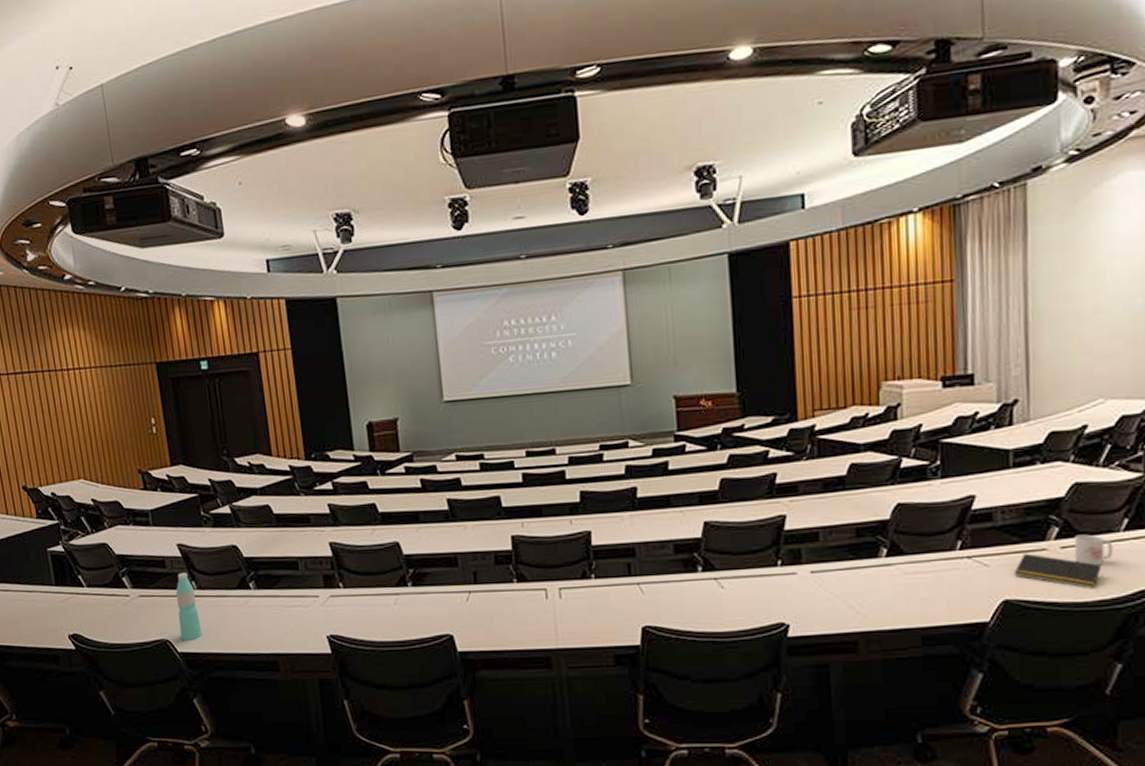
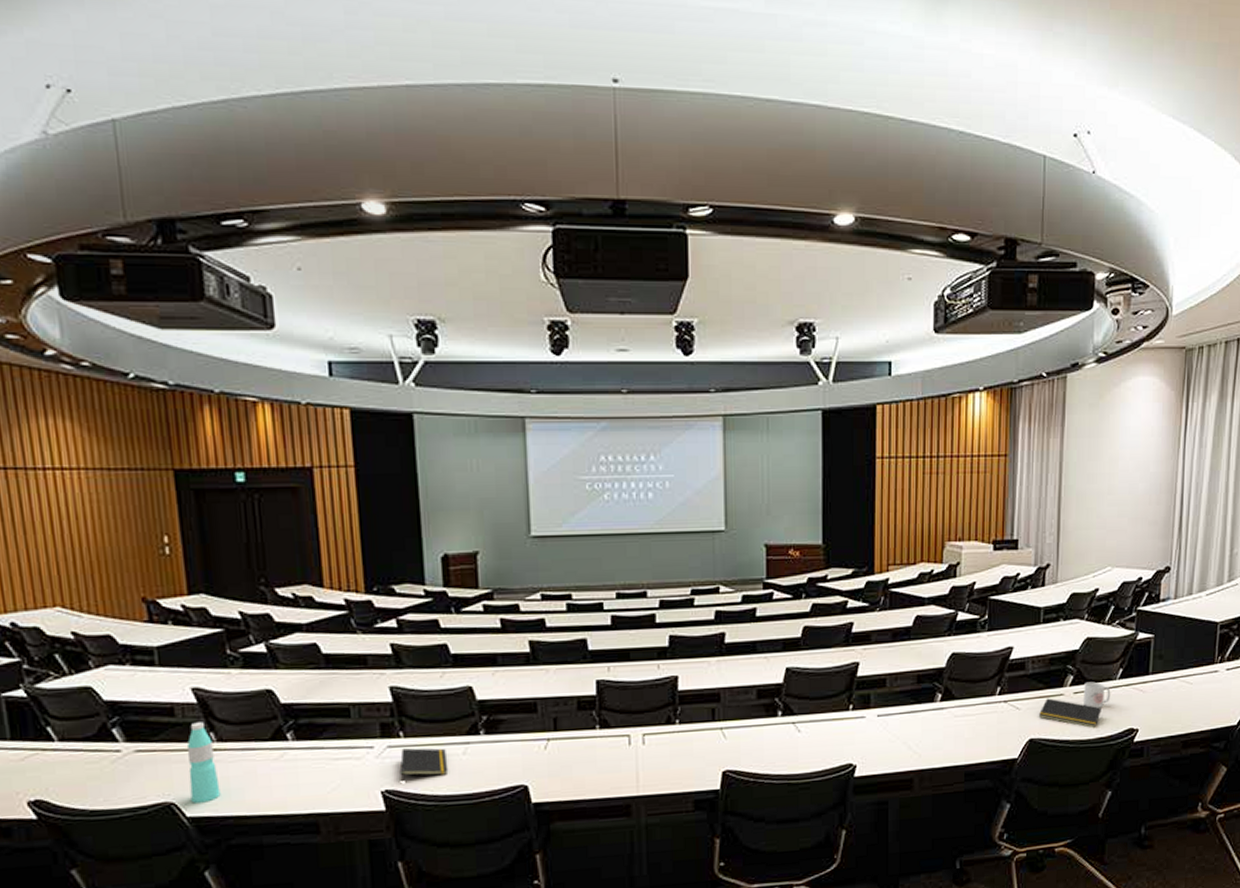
notepad: none [341,597,383,627] -> present [400,748,449,781]

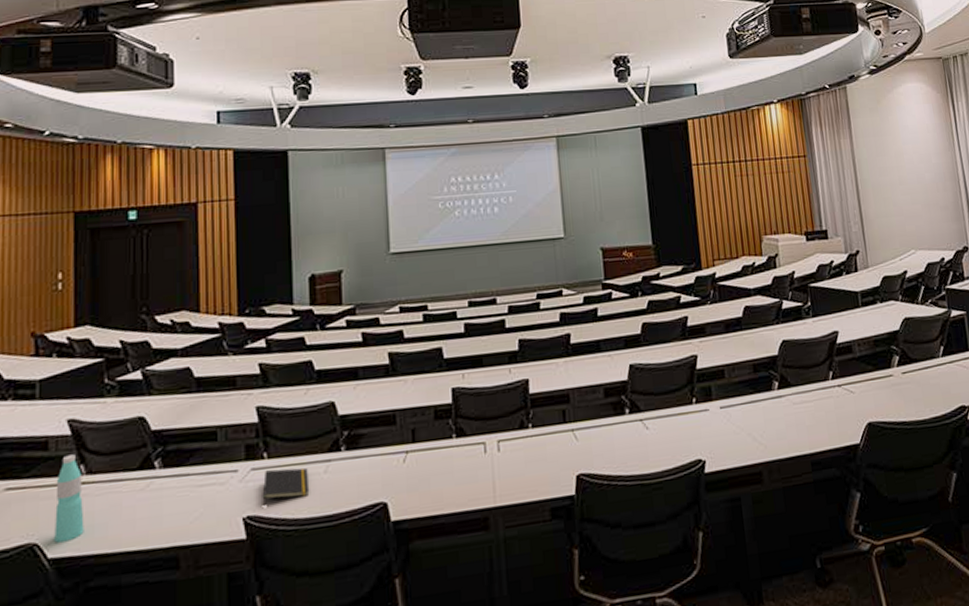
notepad: present [1038,698,1101,728] -> none [872,379,932,408]
mug: present [1084,681,1111,708] -> none [910,360,938,388]

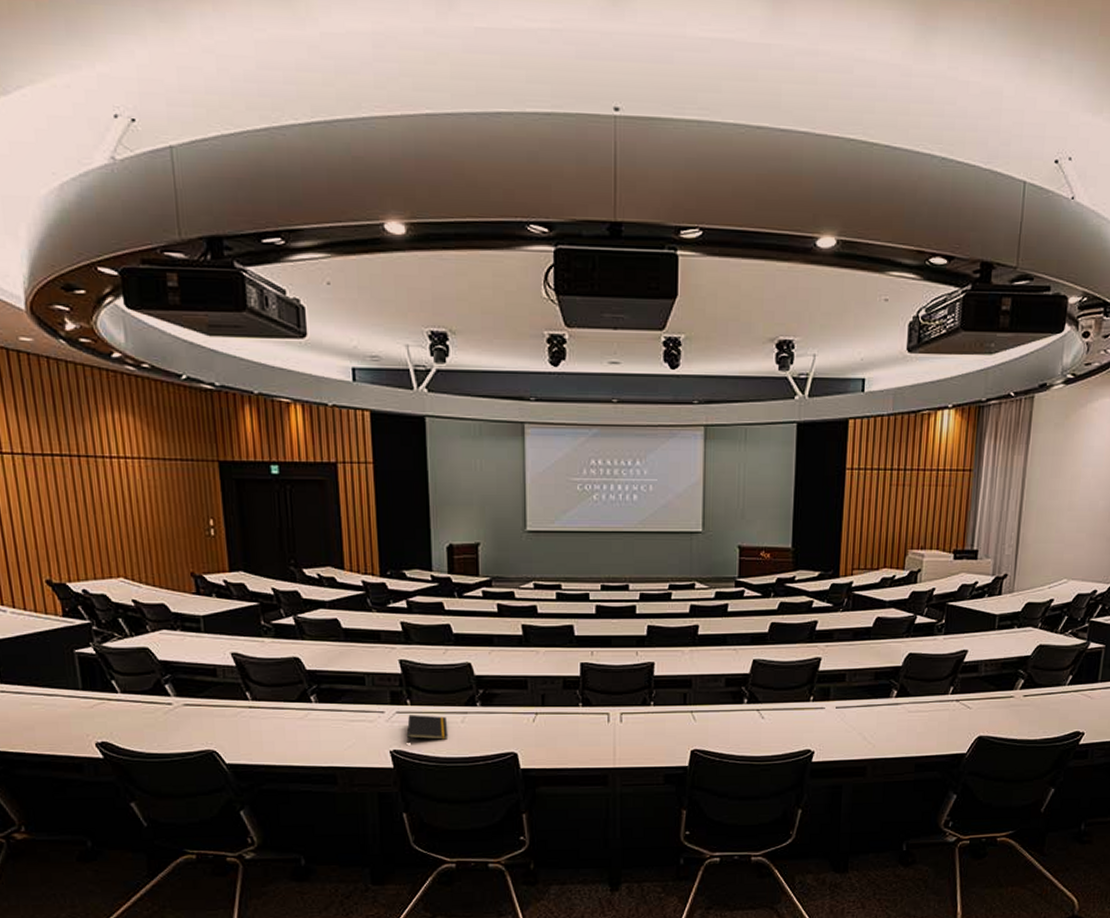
water bottle: present [54,454,84,543] -> none [226,683,254,752]

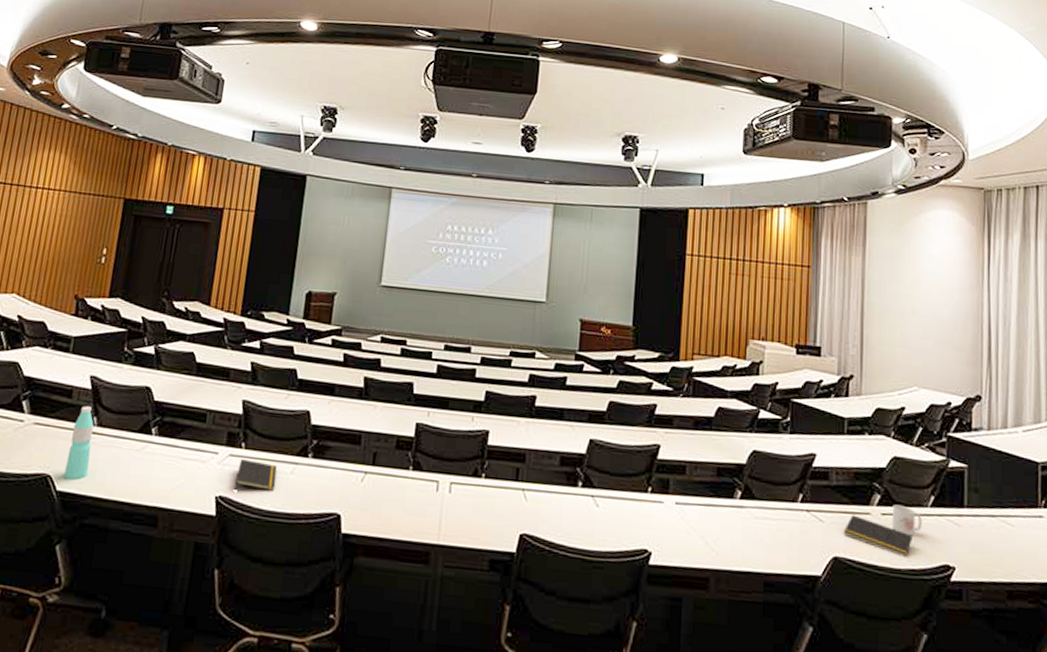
water bottle: none [226,683,254,752] -> present [64,406,94,480]
notepad: none [988,699,1050,729] -> present [843,514,912,557]
mug: none [1032,686,1060,711] -> present [892,504,922,536]

